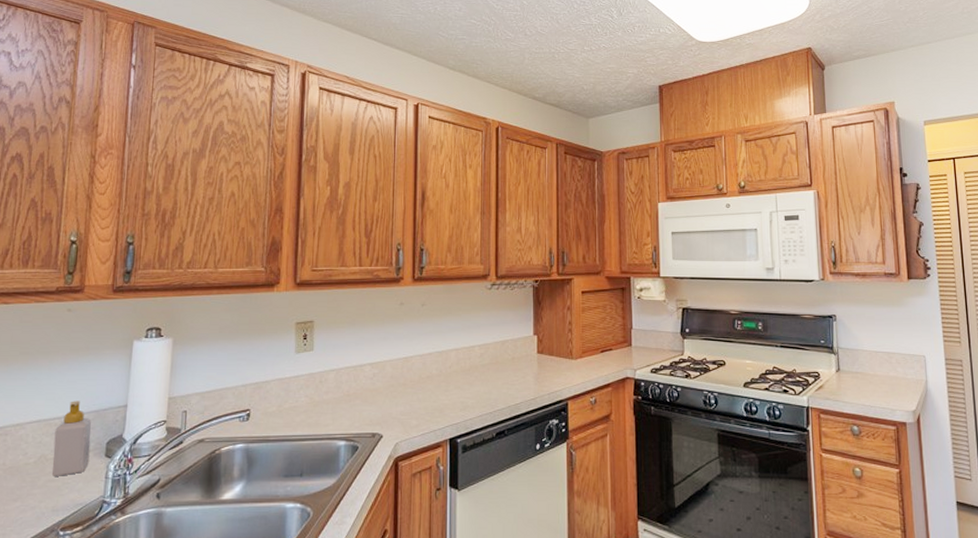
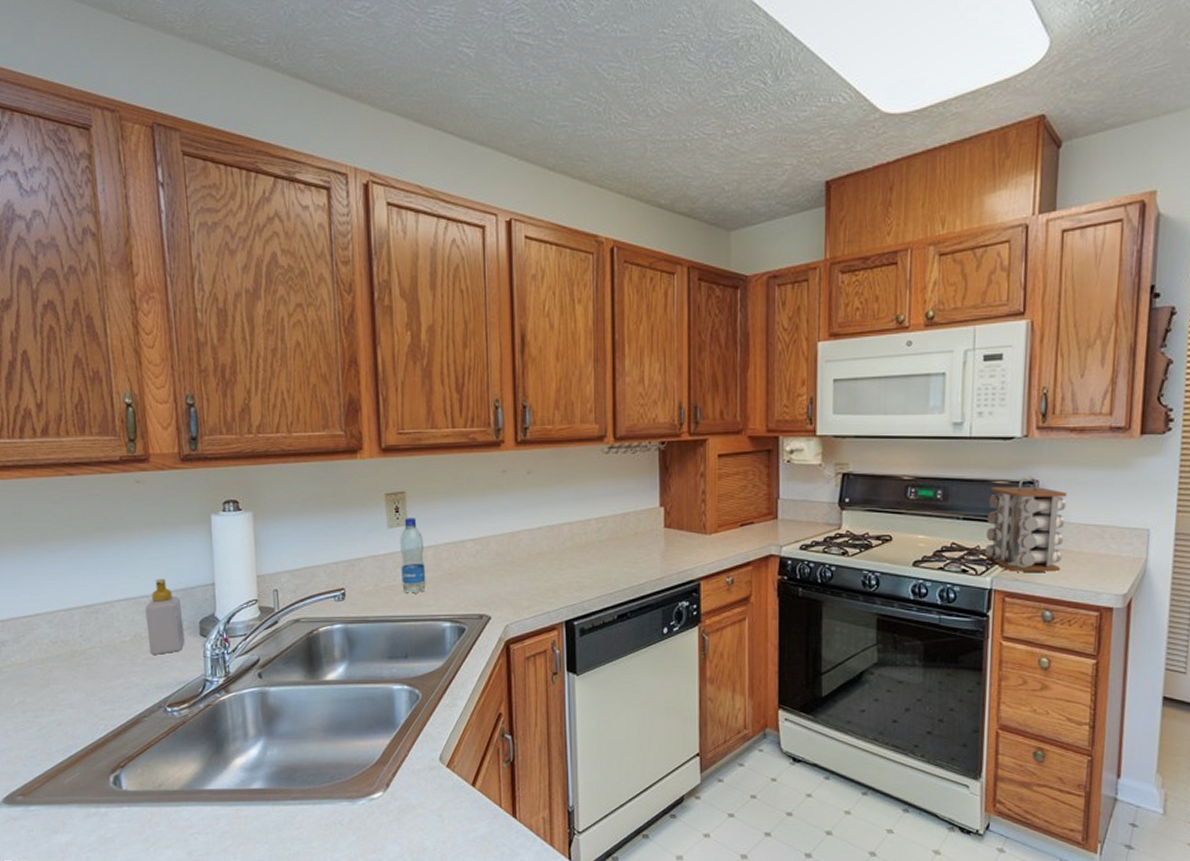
bottle: none [303,344,327,414] -> present [400,518,426,594]
spice rack: none [799,311,861,393] -> present [984,475,1067,573]

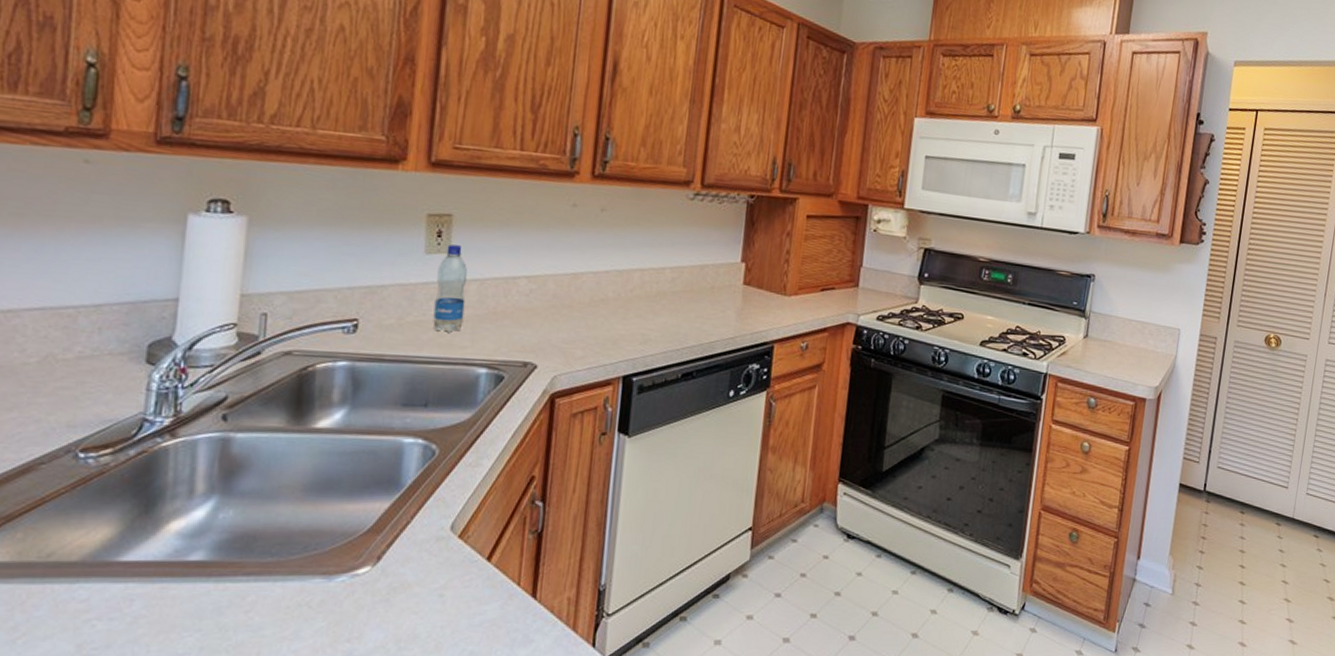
soap bottle: present [145,578,185,655] -> none [65,286,125,384]
spice rack: present [984,475,1067,573] -> none [1044,269,1118,362]

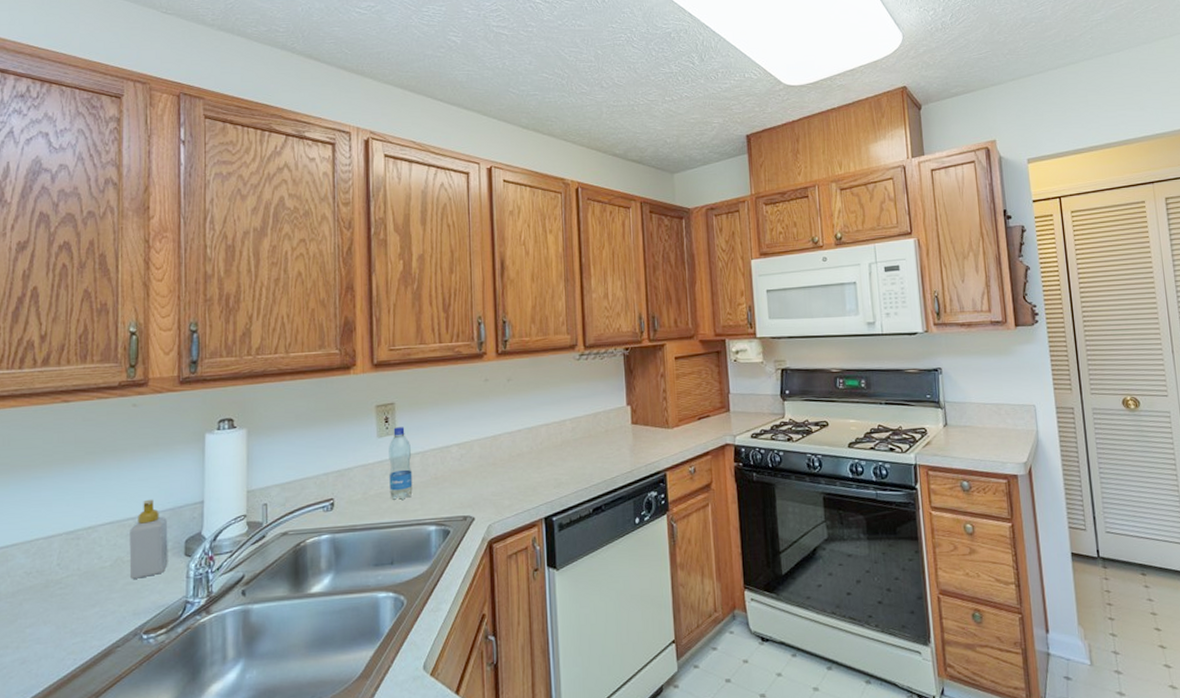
soap bottle: none [65,286,125,384] -> present [129,499,168,579]

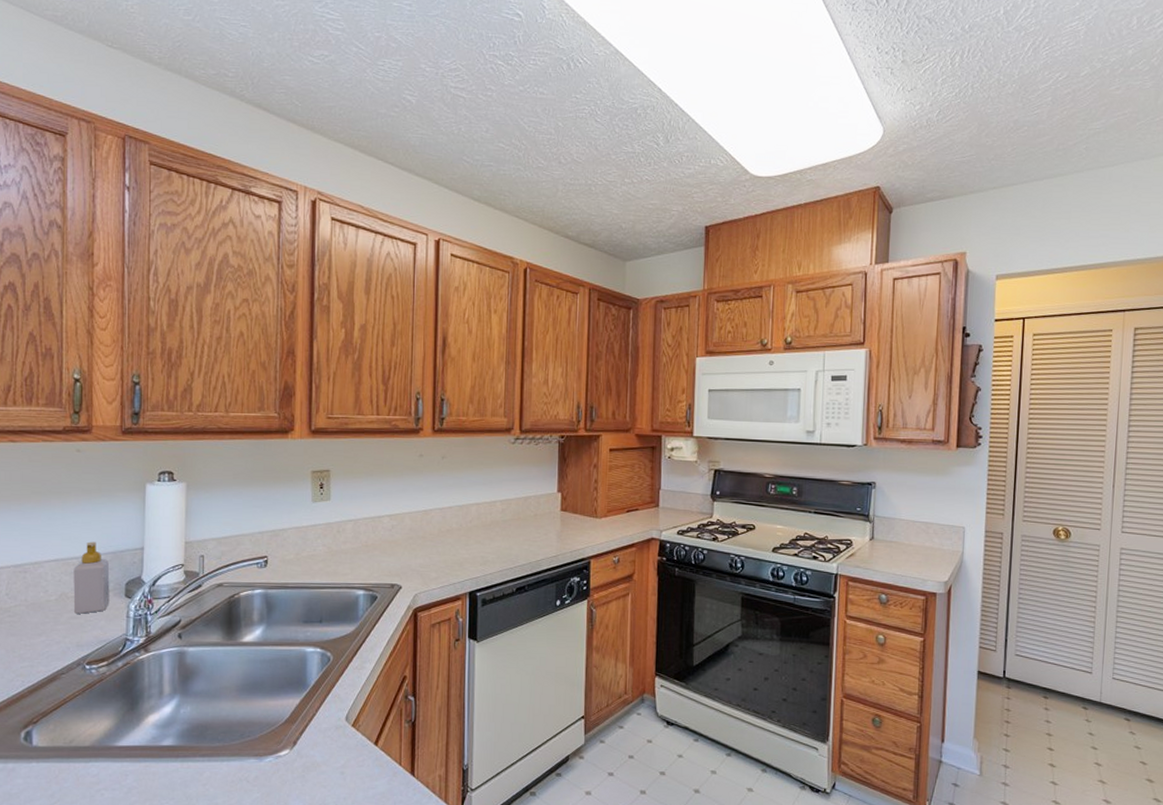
bottle: present [389,427,413,500] -> none [321,494,345,563]

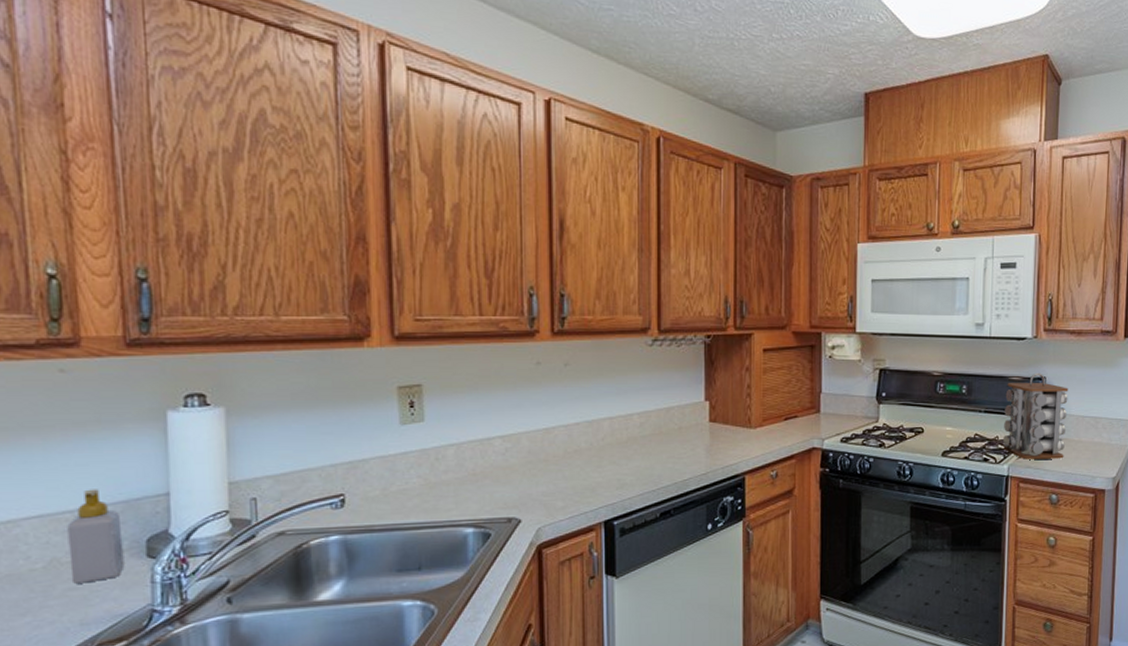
spice rack: none [831,478,899,561] -> present [1002,372,1069,460]

